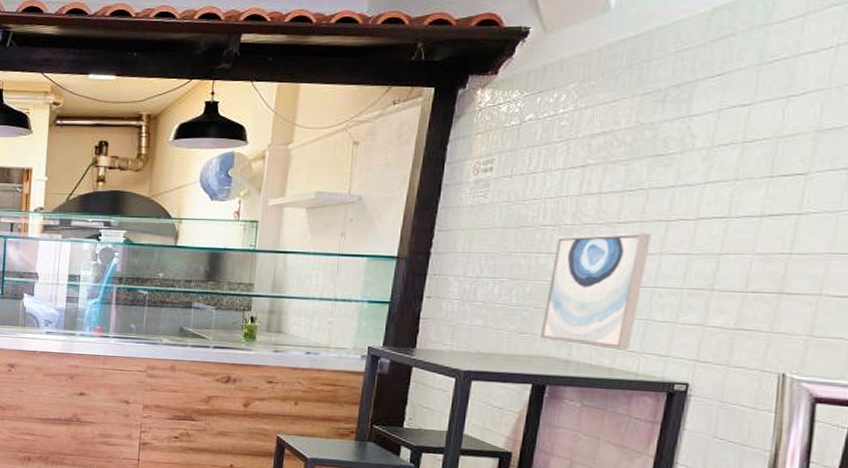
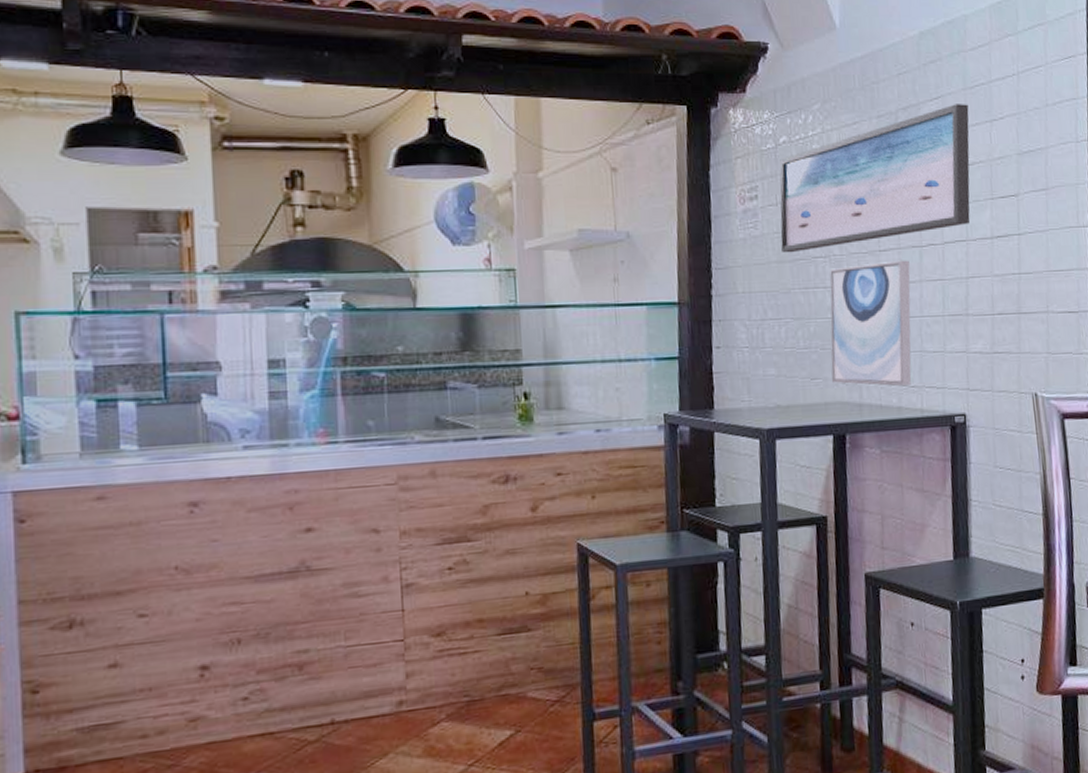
wall art: none [509,80,761,221] -> present [779,104,971,253]

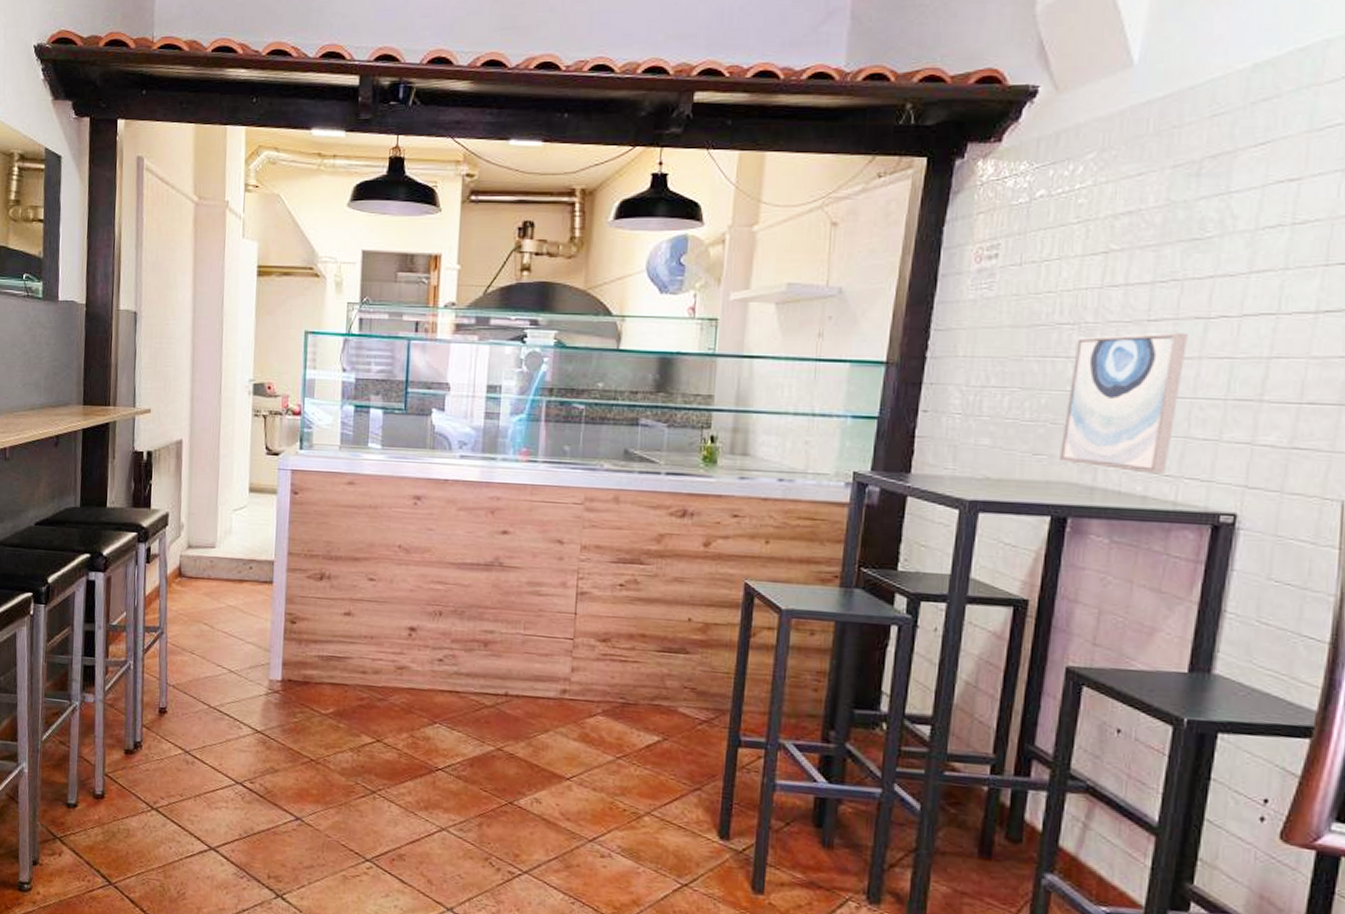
wall art: present [779,104,971,253] -> none [1019,149,1311,318]

